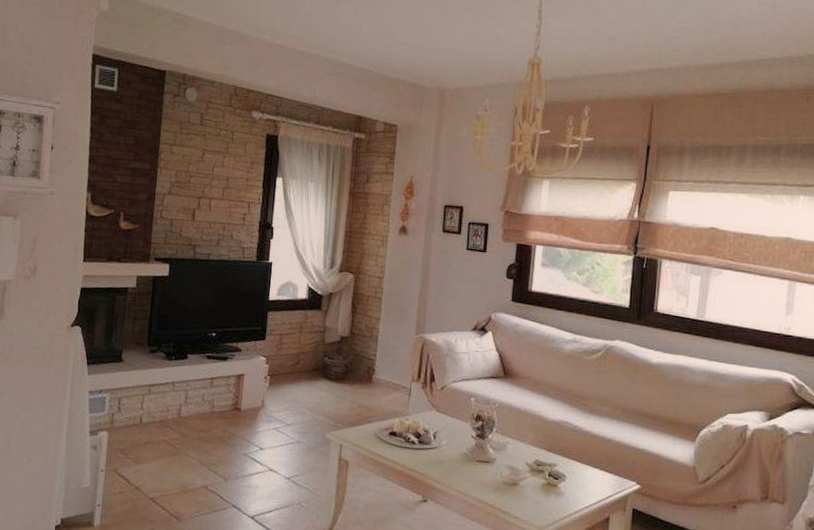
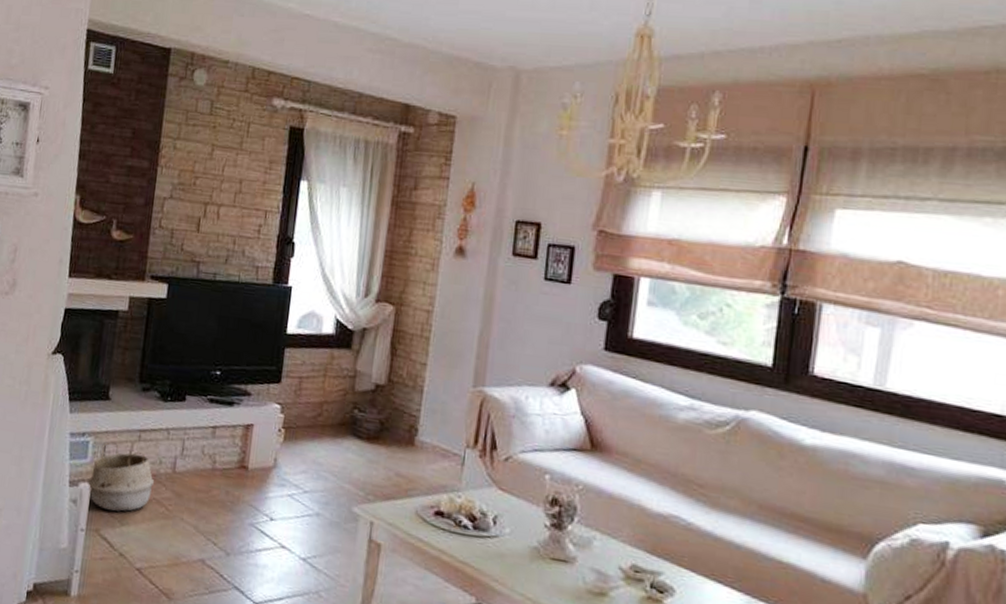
woven basket: none [105,396,163,453] -> present [86,441,154,512]

